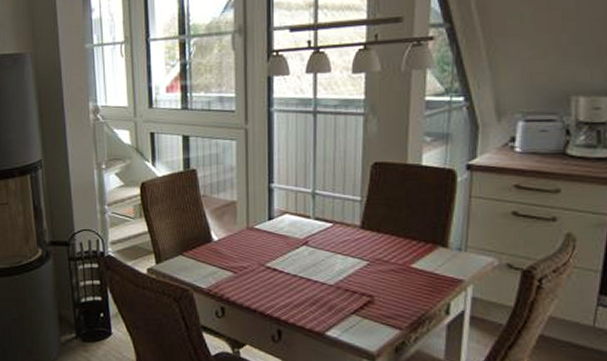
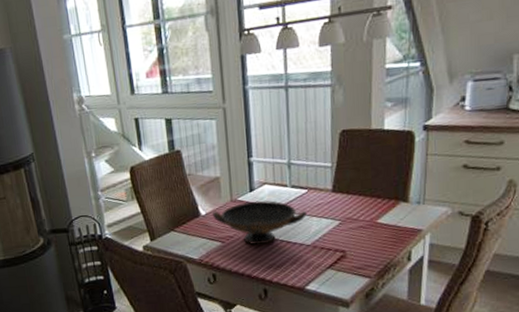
decorative bowl: none [225,230,332,280] -> present [212,200,308,245]

